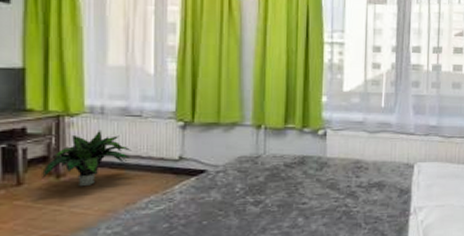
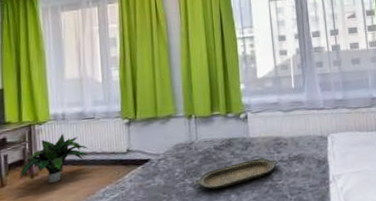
serving tray: none [255,181,356,210] -> present [193,157,279,190]

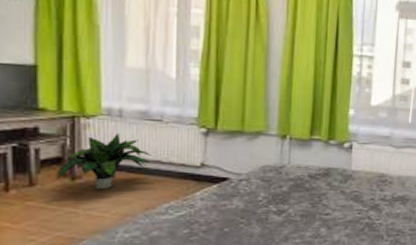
serving tray: present [193,157,279,190] -> none [278,193,380,220]

